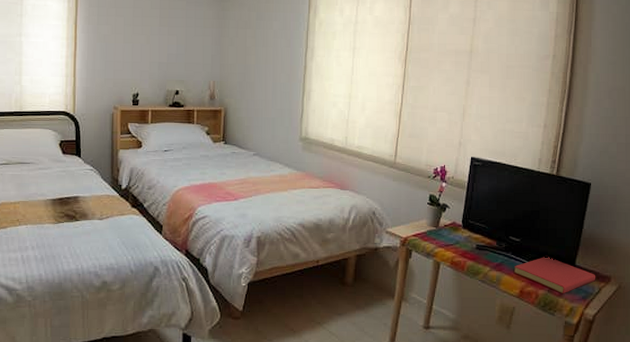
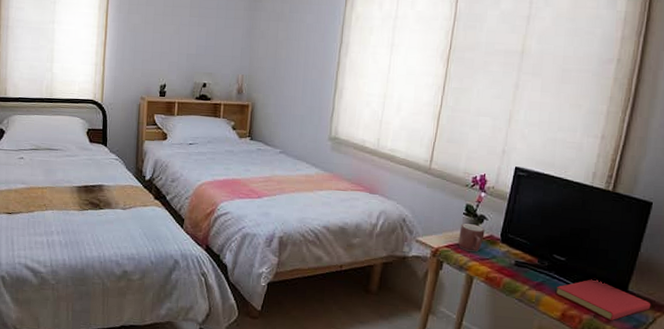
mug: none [425,212,448,240] -> present [458,222,485,253]

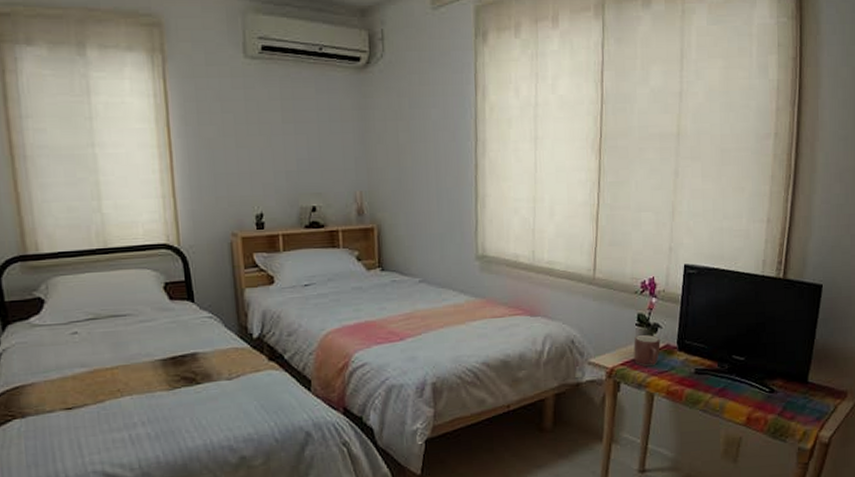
book: present [555,278,651,321] -> none [738,374,831,417]

